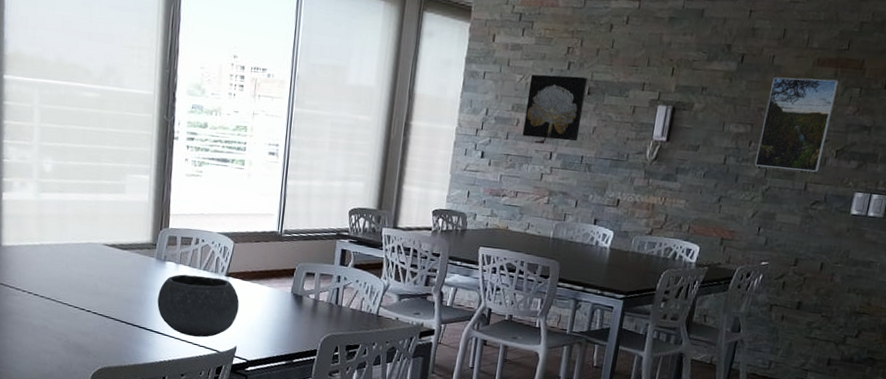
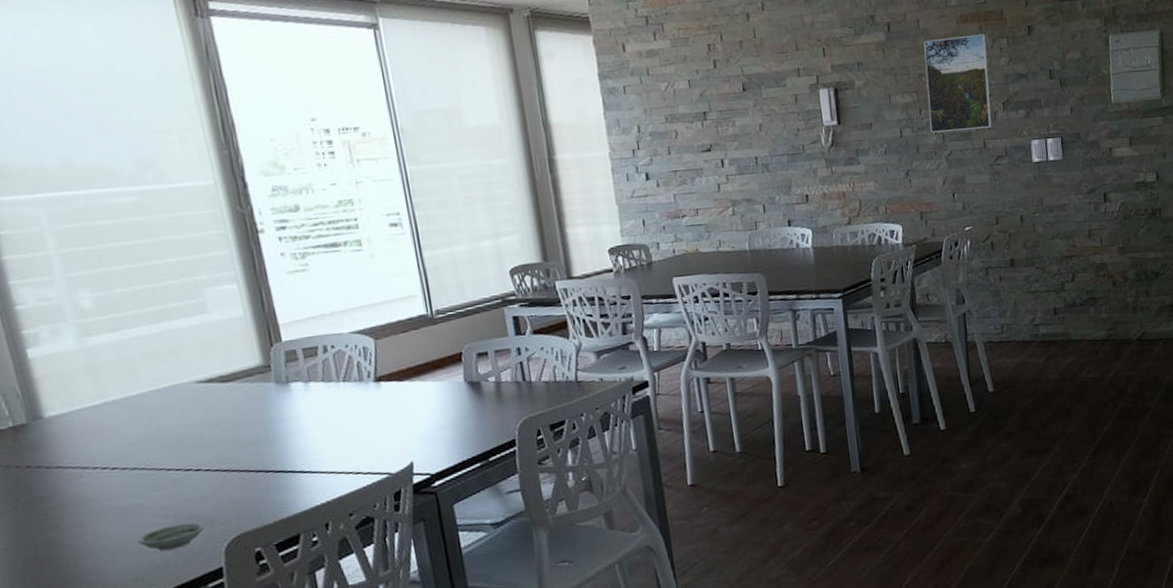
saucer: none [37,347,82,366] -> present [137,522,204,551]
bowl: present [157,274,239,337] -> none [290,385,404,466]
wall art: present [522,74,587,142] -> none [676,73,747,148]

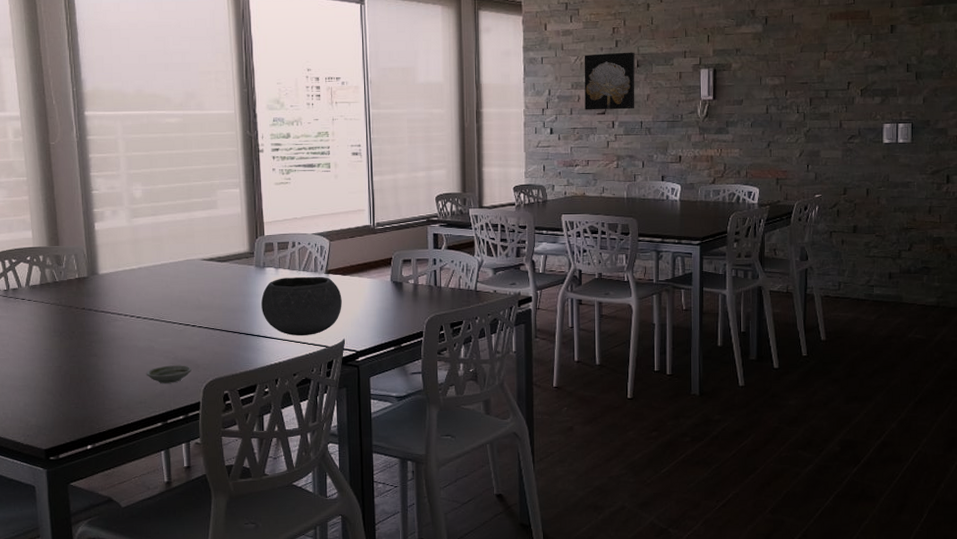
bowl: none [290,385,404,466] -> present [261,276,342,335]
wall art: none [676,73,747,148] -> present [584,52,635,110]
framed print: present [923,34,992,134] -> none [794,30,852,112]

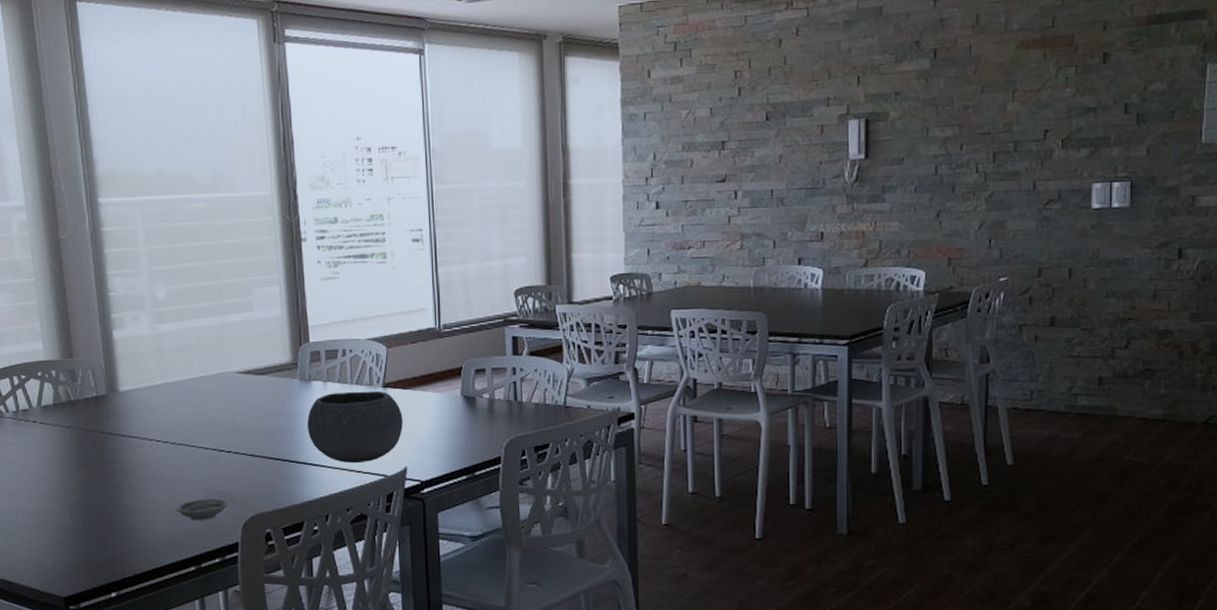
wall art: present [584,52,635,110] -> none [698,101,764,178]

